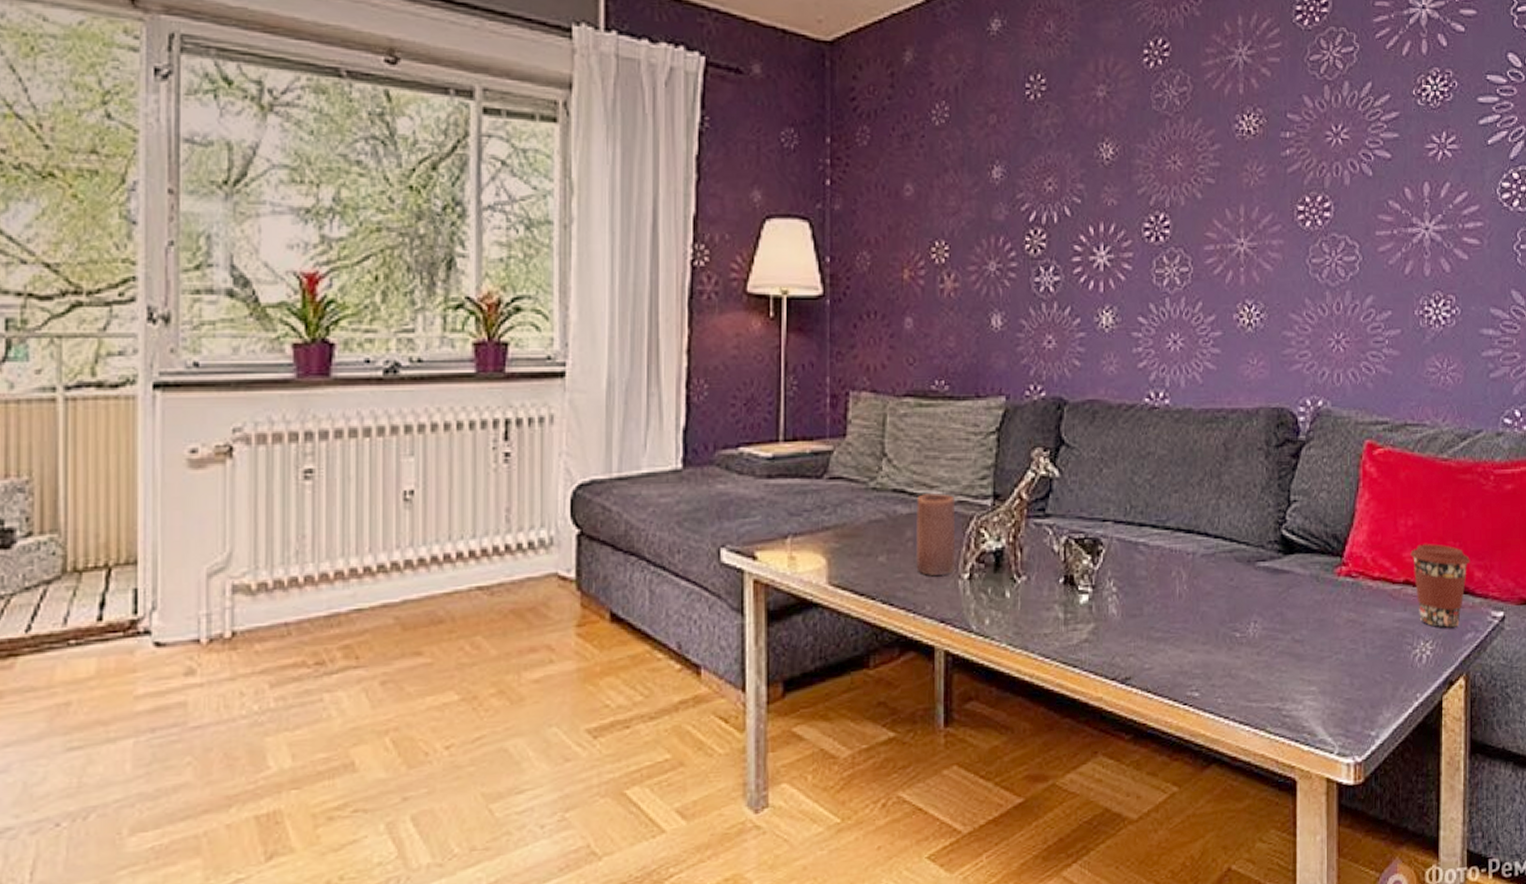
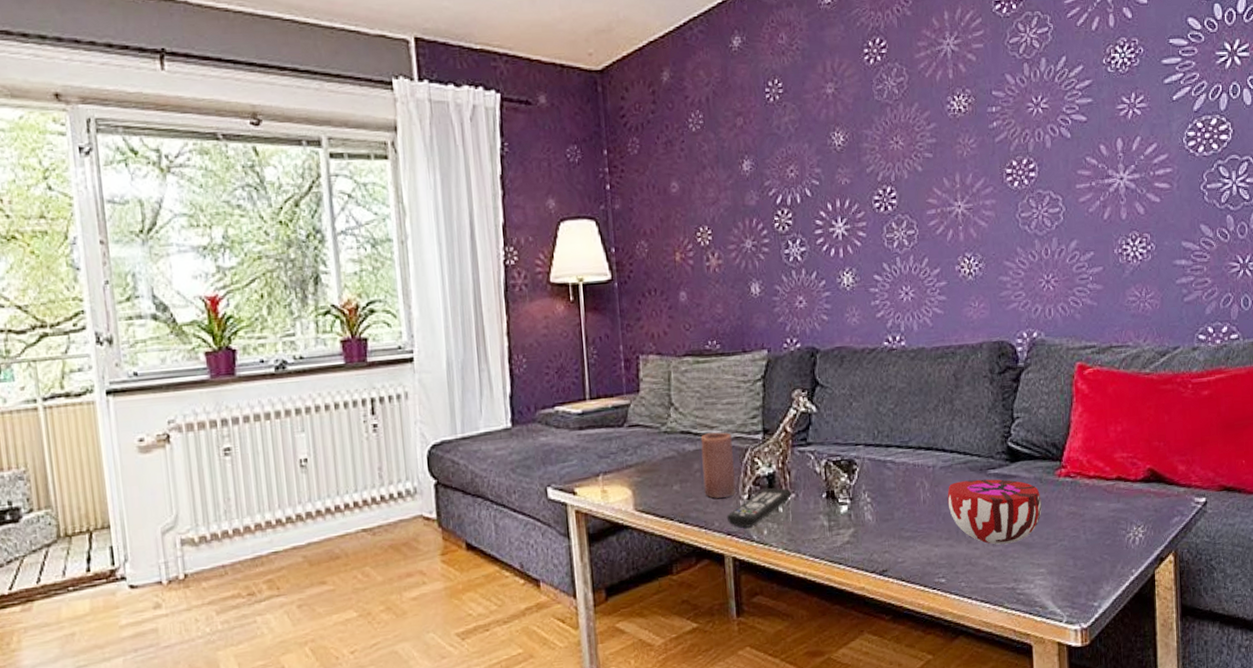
remote control: none [941,567,1022,614] -> present [726,488,791,528]
decorative bowl: none [1207,572,1317,654] -> present [947,479,1042,545]
coffee cup: present [1410,544,1471,628] -> none [1121,445,1175,514]

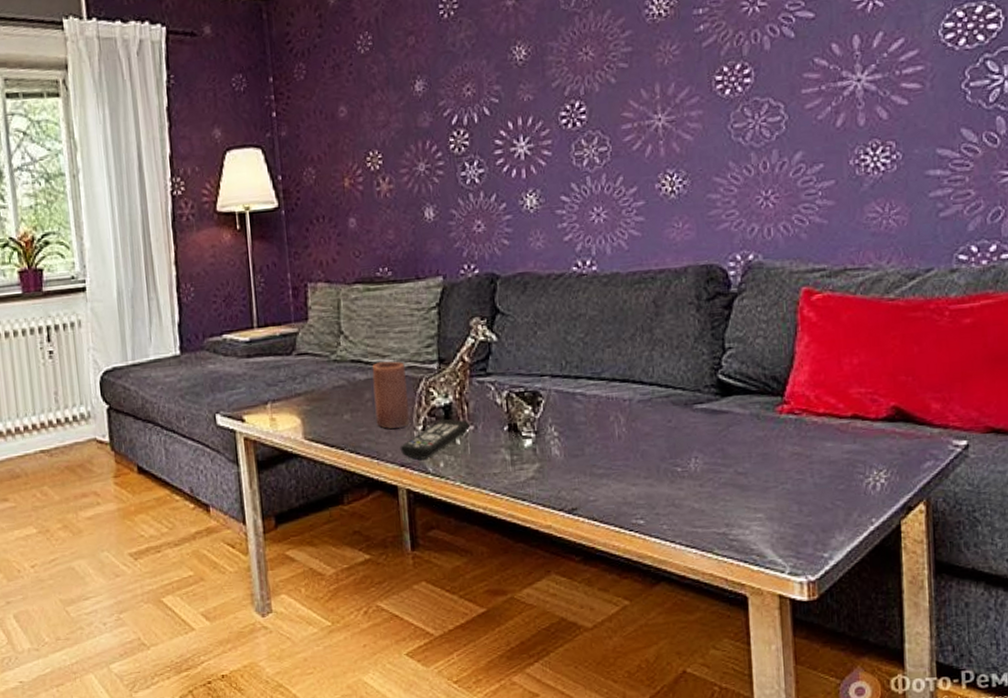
decorative bowl: present [947,479,1042,545] -> none [646,414,759,486]

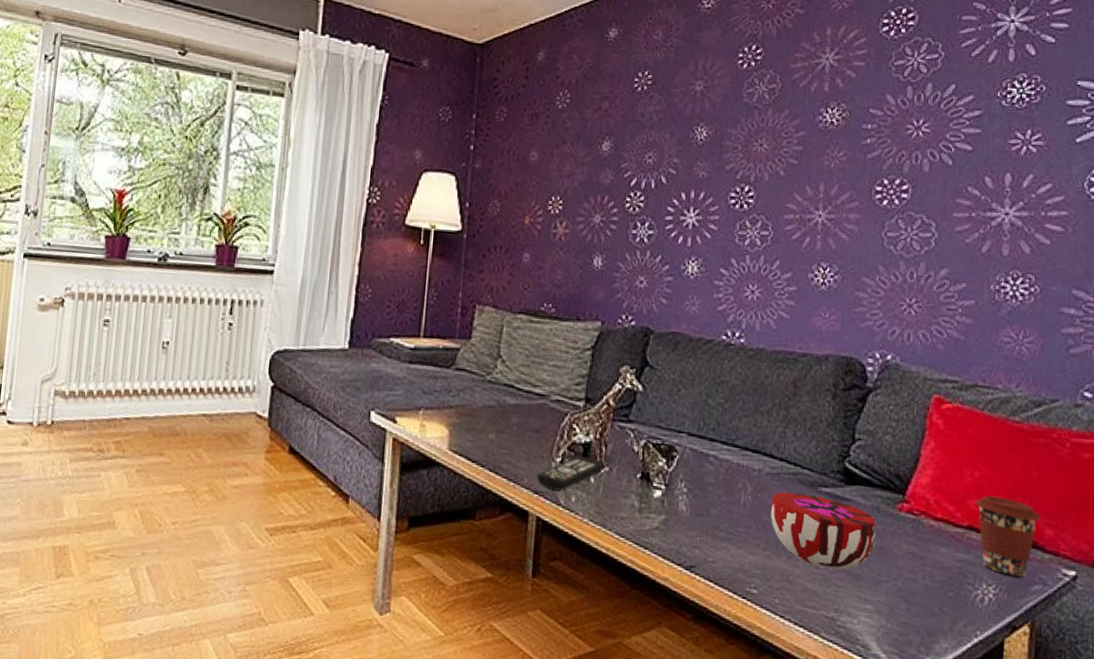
candle: present [372,361,410,429] -> none [518,390,553,457]
decorative bowl: none [646,414,759,486] -> present [770,492,877,570]
coffee cup: none [857,379,927,458] -> present [975,495,1041,578]

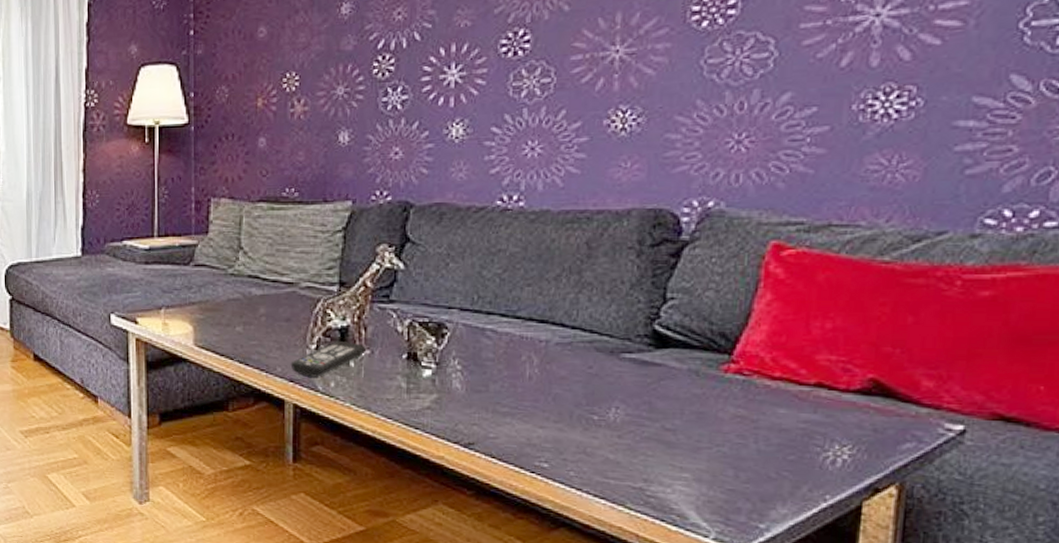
decorative bowl: present [770,492,877,570] -> none [561,361,695,439]
coffee cup: present [975,495,1041,578] -> none [826,348,917,435]

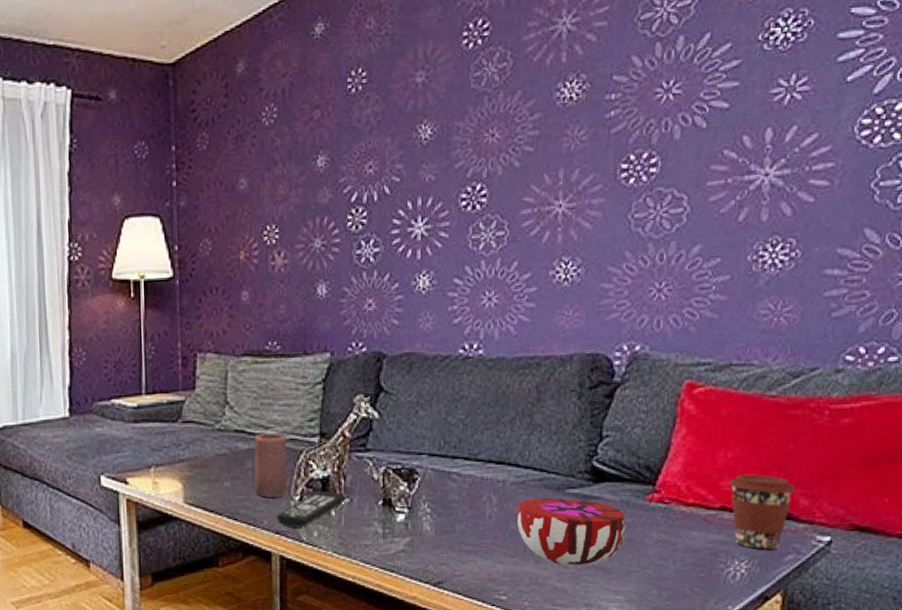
candle: none [269,280,303,345] -> present [254,433,287,497]
decorative bowl: none [561,361,695,439] -> present [516,498,626,567]
coffee cup: none [826,348,917,435] -> present [728,474,796,550]

